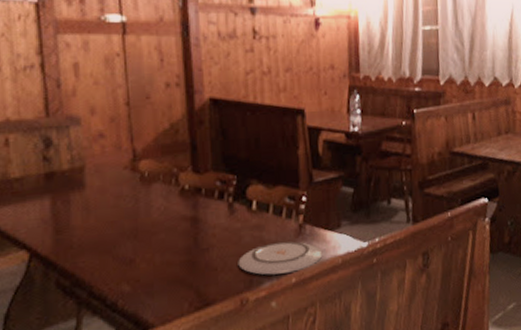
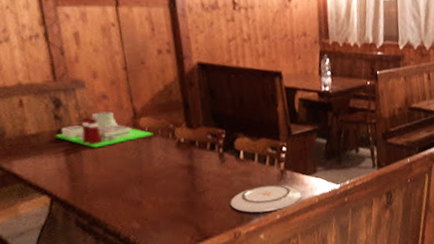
architectural model: none [42,152,154,195] -> present [55,111,154,148]

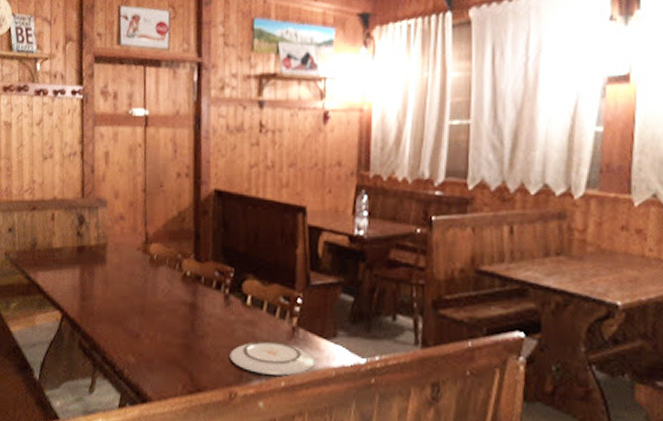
architectural model: present [55,111,154,148] -> none [75,233,161,270]

